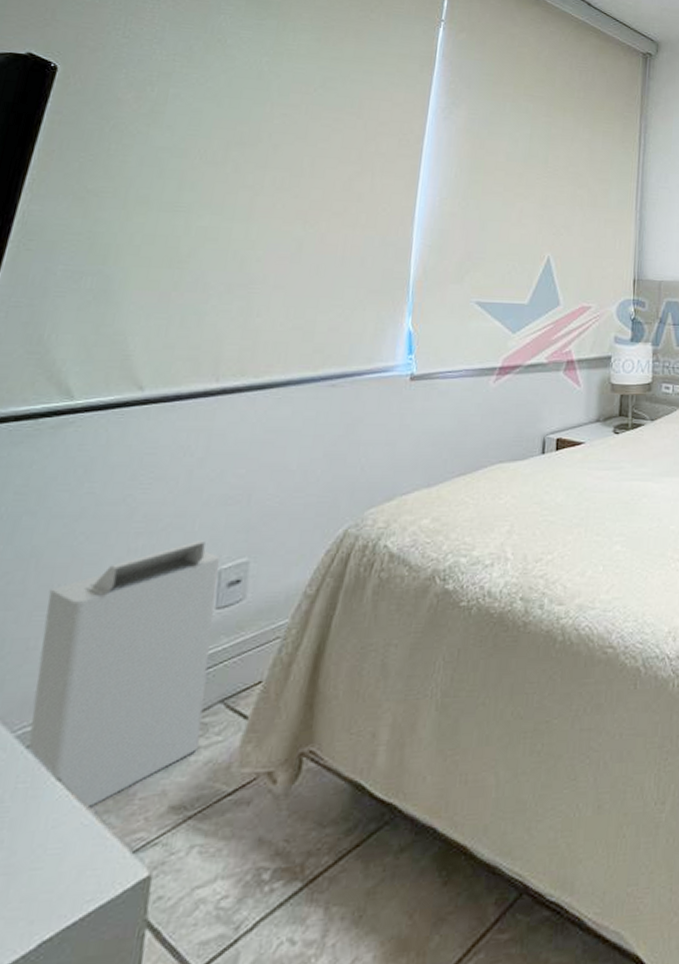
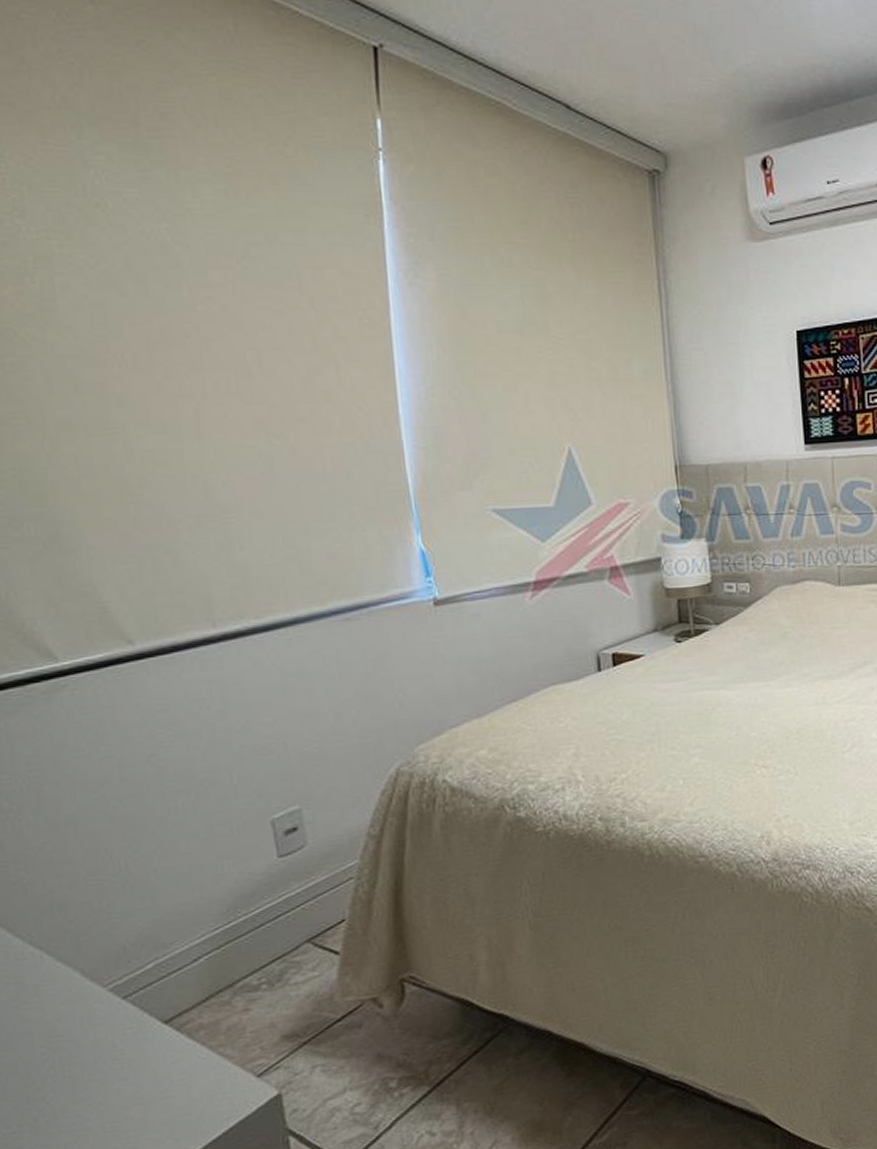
air purifier: present [27,540,220,811] -> none [97,792,297,1047]

